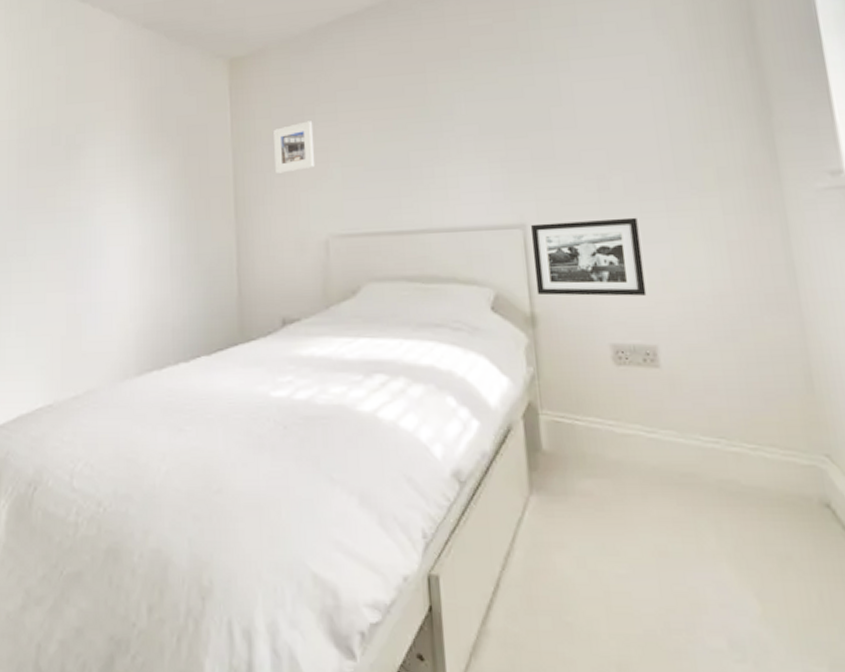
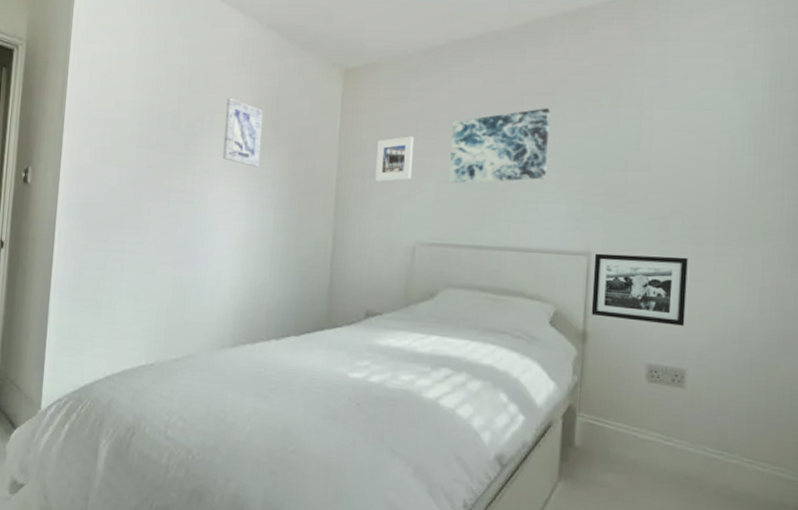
wall art: none [107,103,148,174] -> present [222,97,263,168]
wall art: none [352,73,462,167] -> present [449,108,551,184]

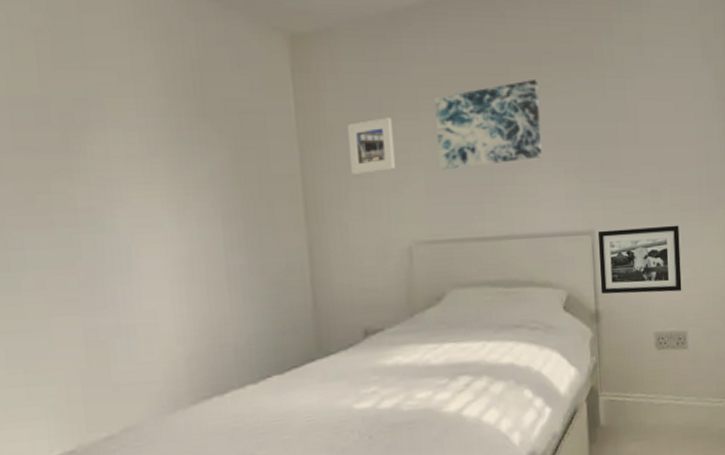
wall art: present [222,97,263,168] -> none [121,74,188,169]

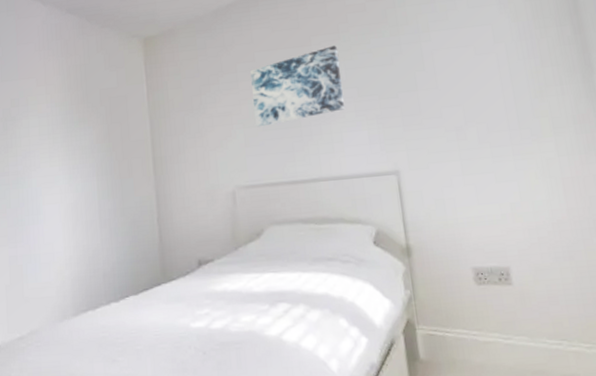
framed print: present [348,117,395,174] -> none [184,89,220,136]
picture frame: present [597,225,682,294] -> none [403,161,500,230]

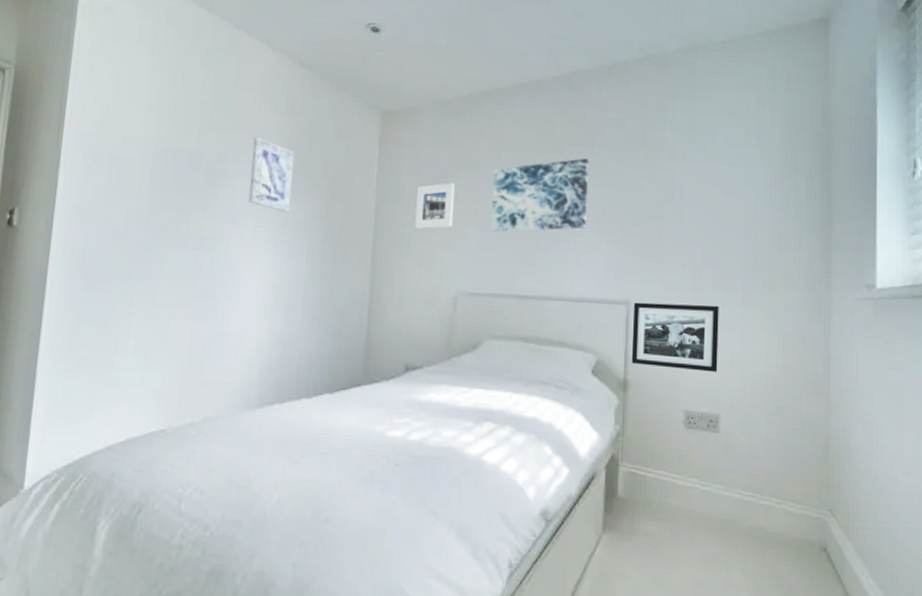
wall art: none [38,80,76,141] -> present [248,137,294,213]
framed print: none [184,89,220,136] -> present [415,183,455,229]
picture frame: none [403,161,500,230] -> present [631,302,719,372]

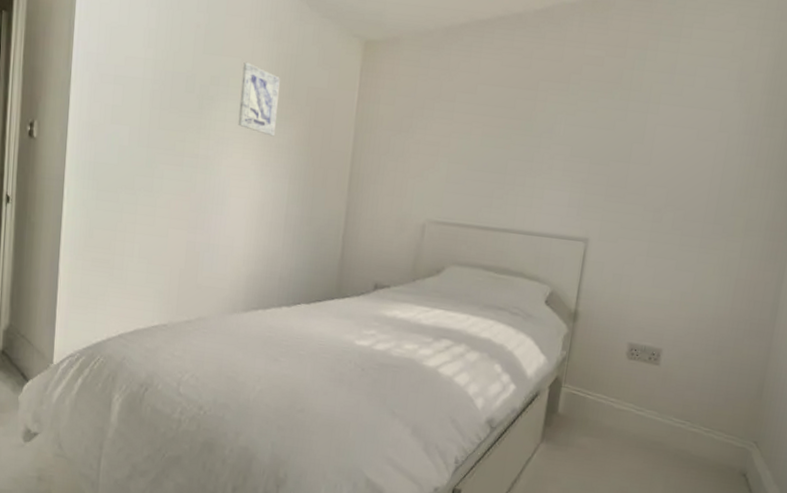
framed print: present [415,183,455,229] -> none [390,115,430,159]
wall art: present [491,158,590,232] -> none [461,96,564,166]
picture frame: present [631,302,719,372] -> none [583,239,676,310]

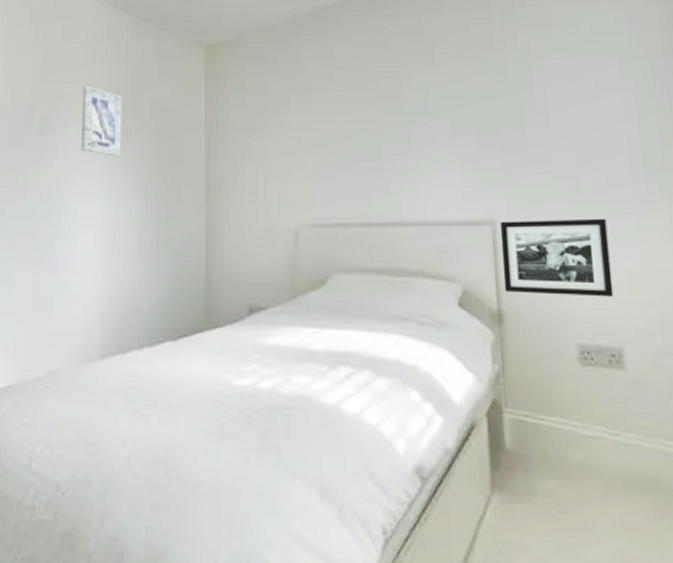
picture frame: none [583,239,676,310] -> present [499,218,614,297]

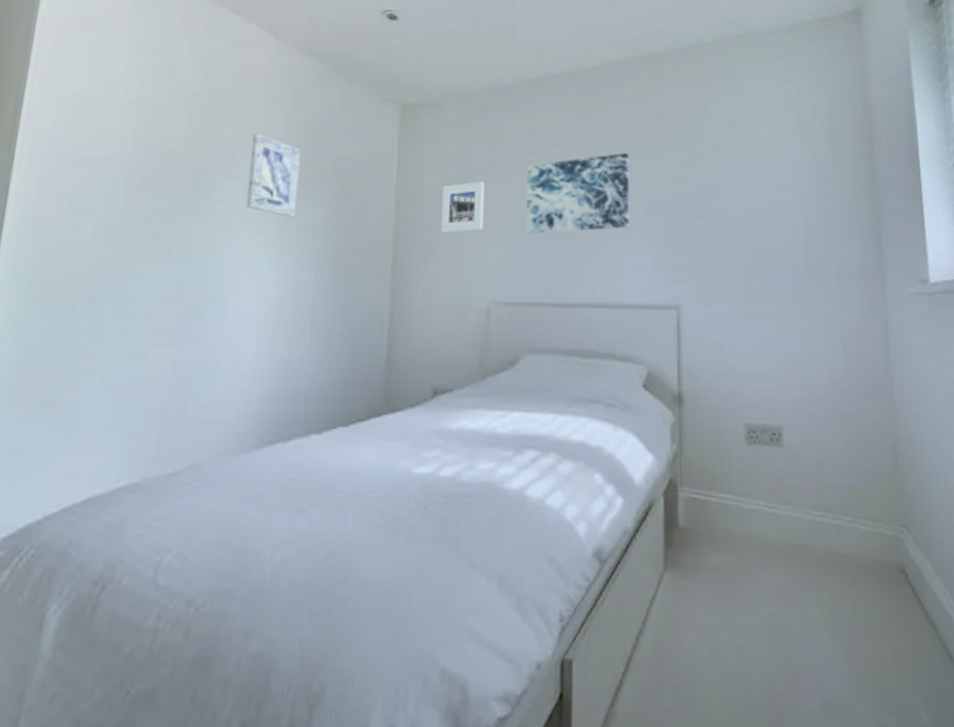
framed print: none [247,110,286,161] -> present [441,181,484,233]
wall art: none [327,69,435,157] -> present [526,153,630,234]
picture frame: present [499,218,614,297] -> none [684,306,777,379]

